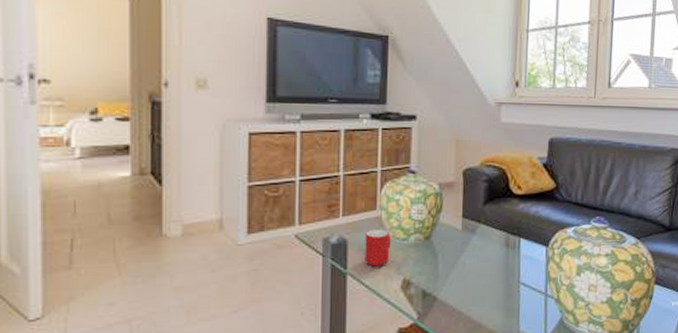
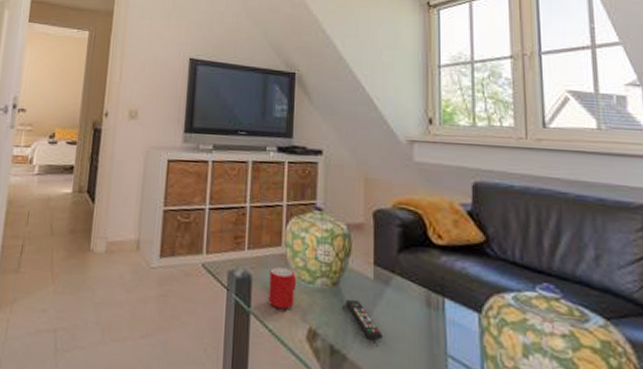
remote control: none [437,249,468,280] -> present [346,299,383,340]

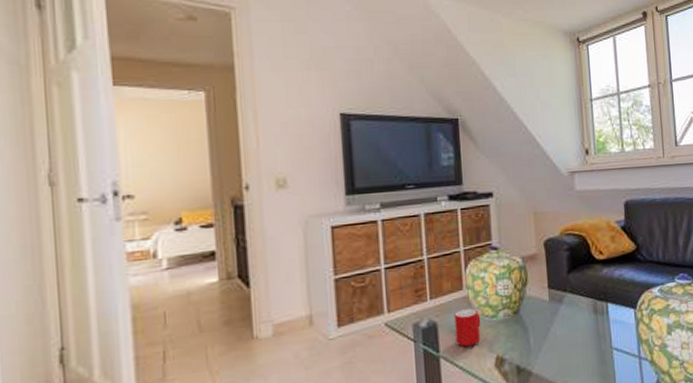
remote control: present [346,299,383,340] -> none [527,321,560,352]

